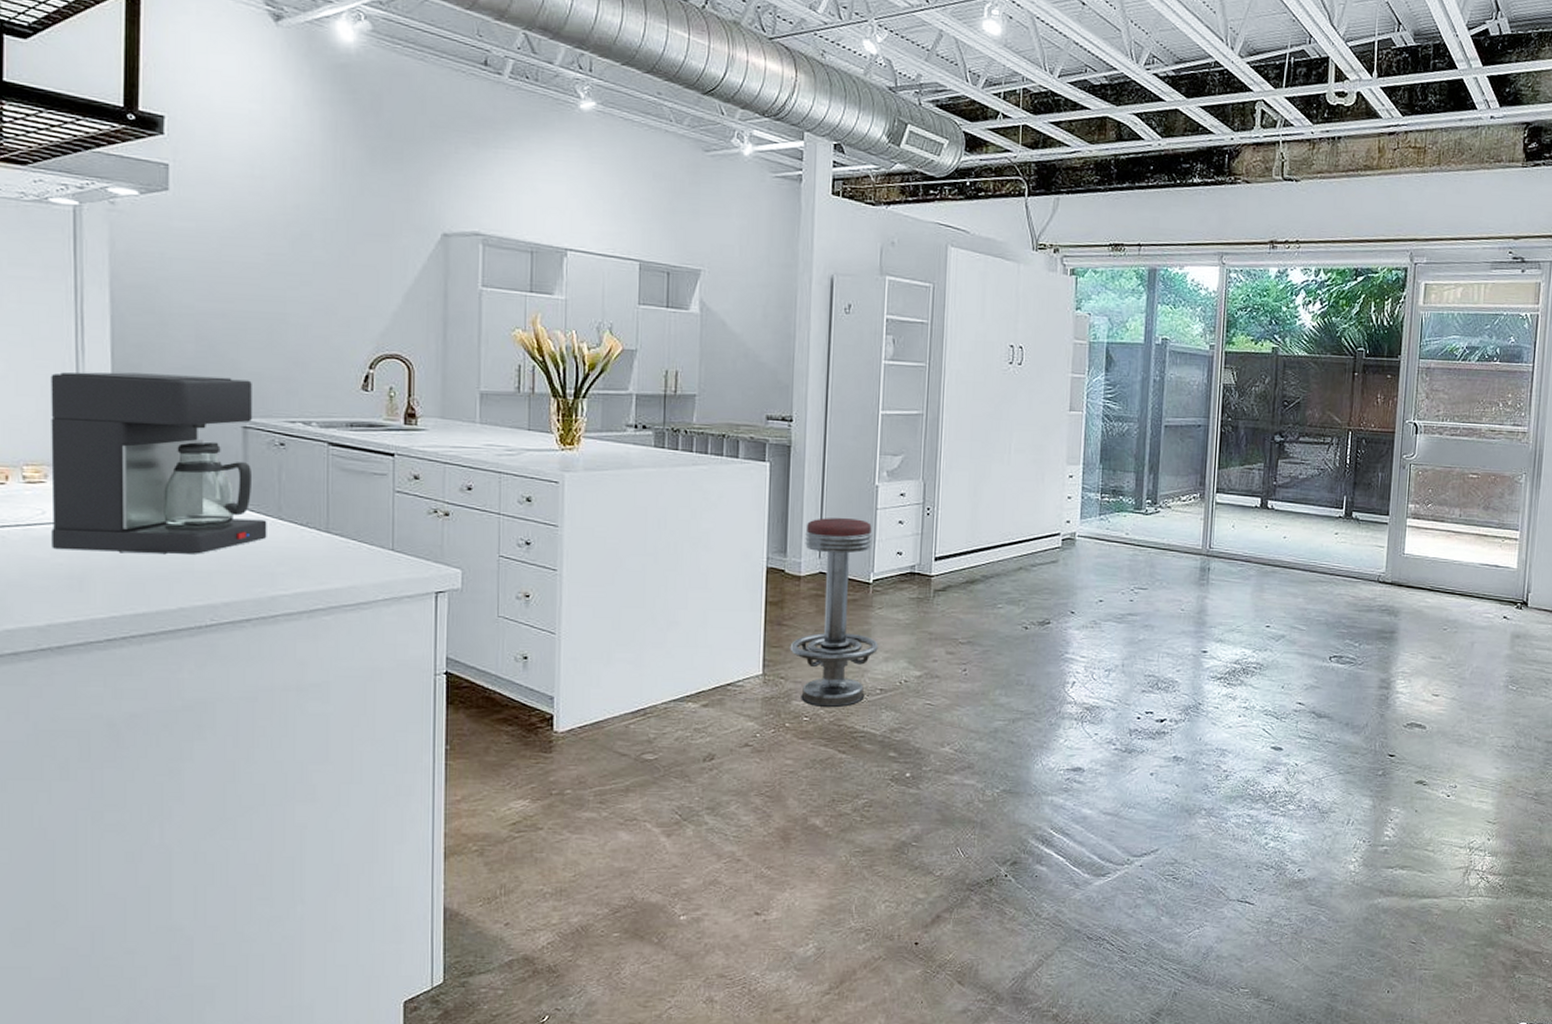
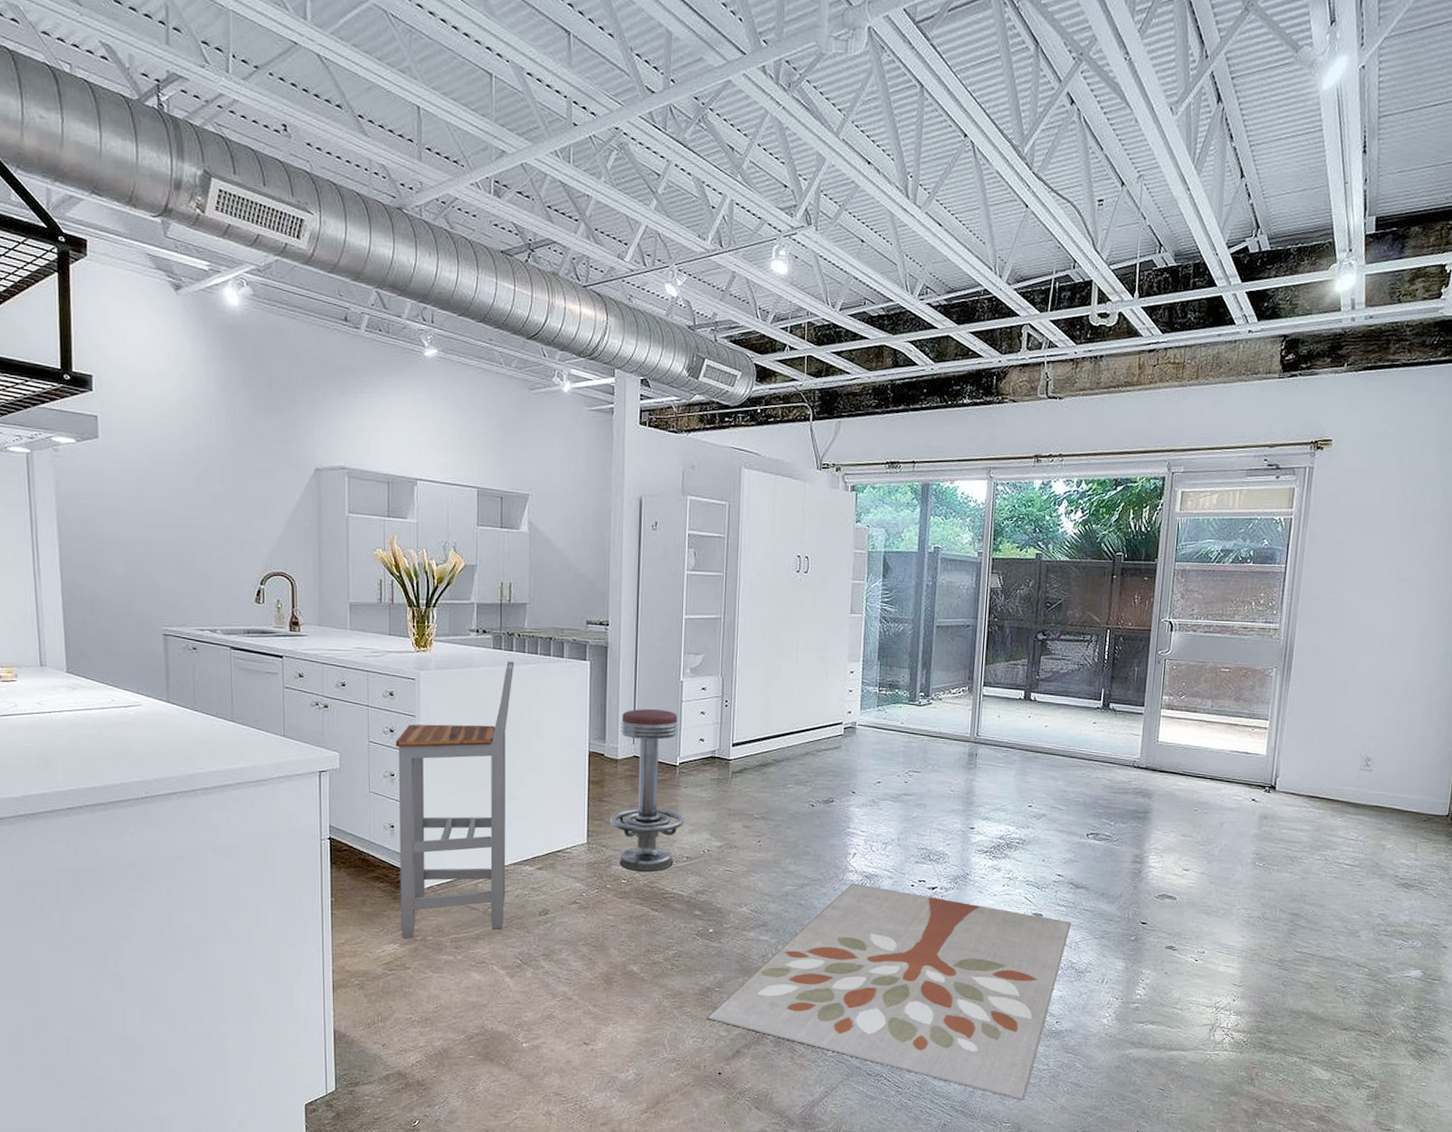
coffee maker: present [51,372,267,554] -> none [16,590,186,739]
bar stool: none [532,462,680,792] -> present [395,661,515,938]
area rug: none [902,717,1314,962] -> present [707,883,1071,1101]

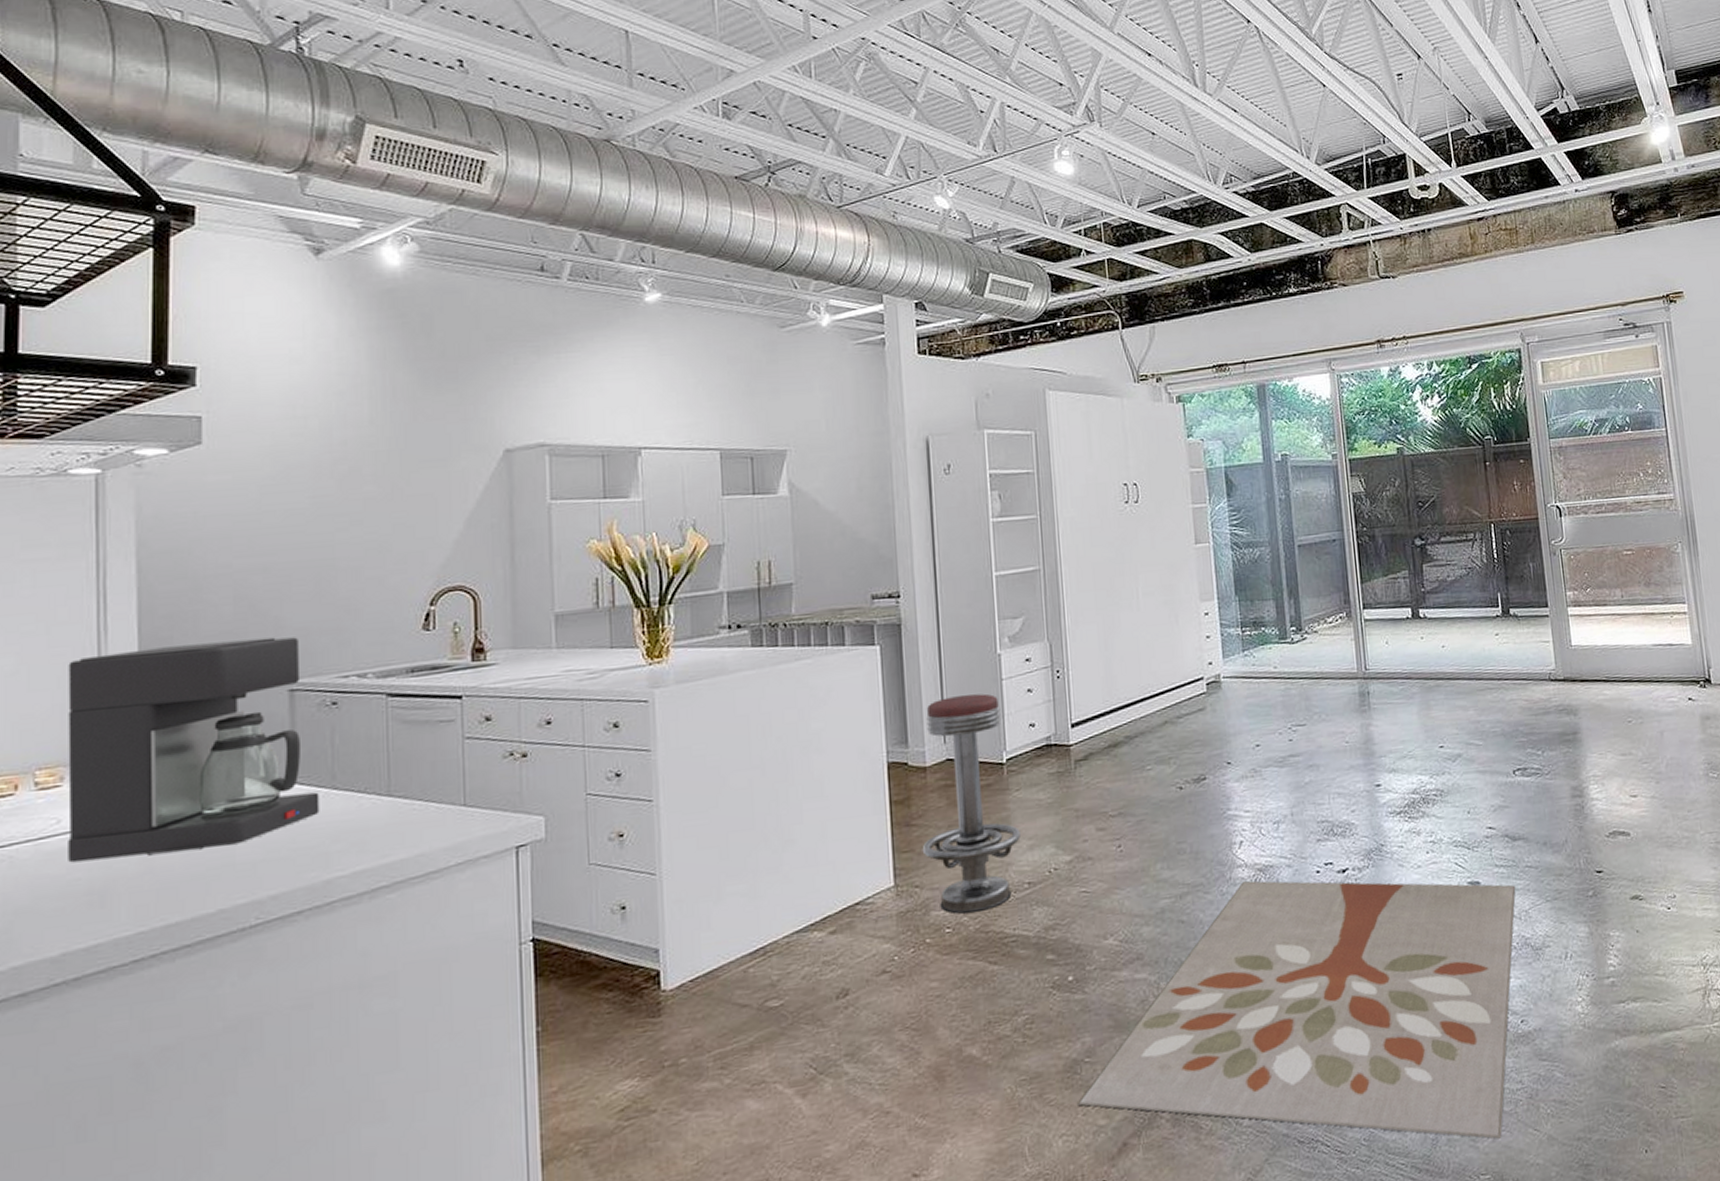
coffee maker: none [16,590,186,739] -> present [68,637,320,863]
bar stool: present [395,661,515,938] -> none [624,659,788,1067]

